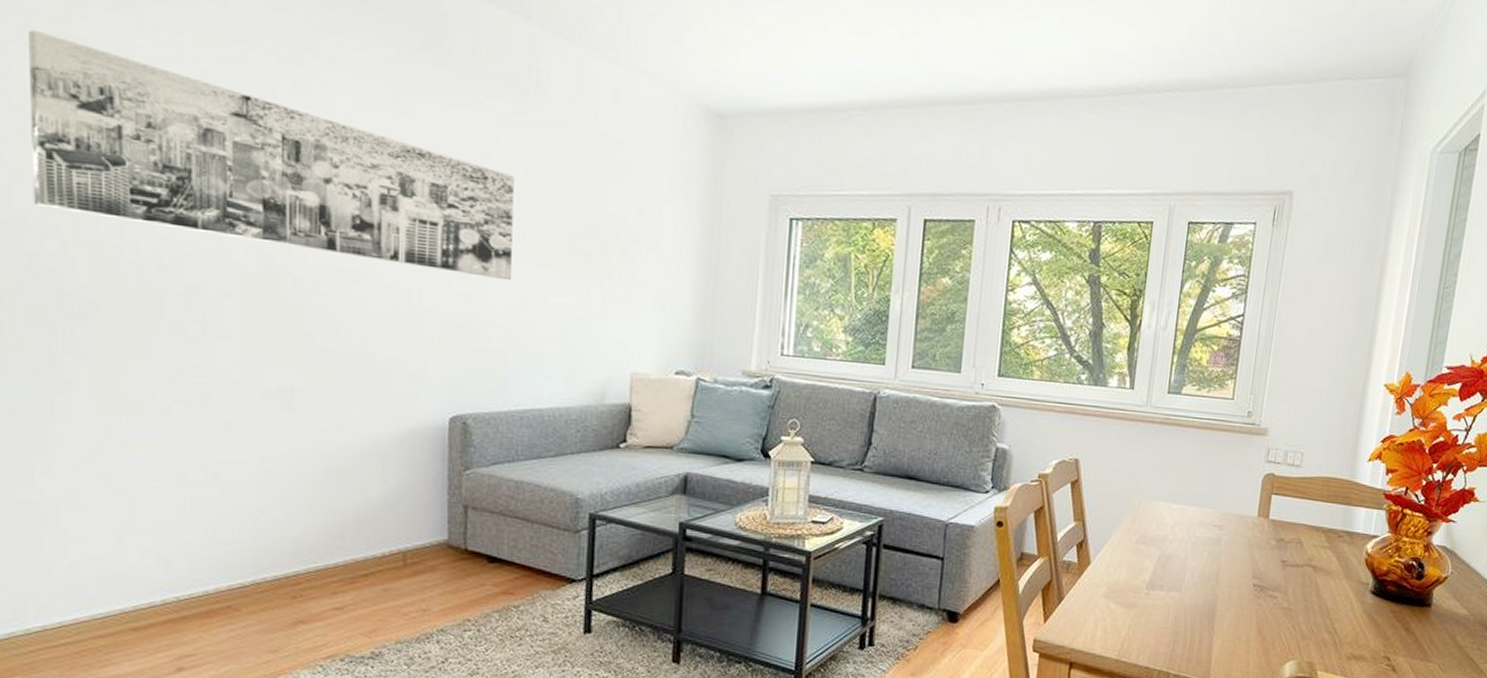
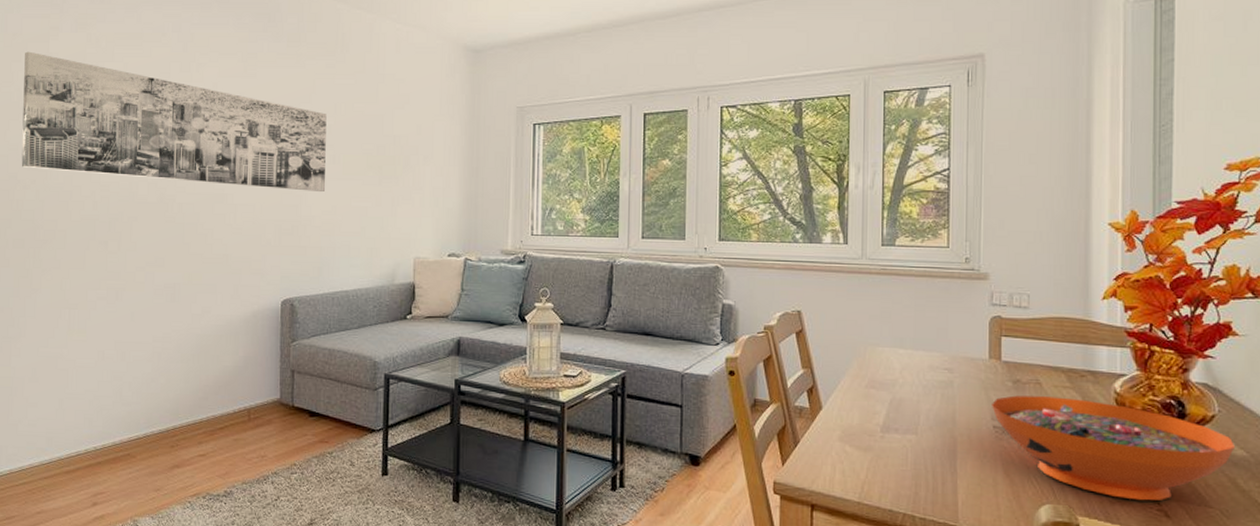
decorative bowl: none [1254,554,1459,657] -> present [992,395,1234,501]

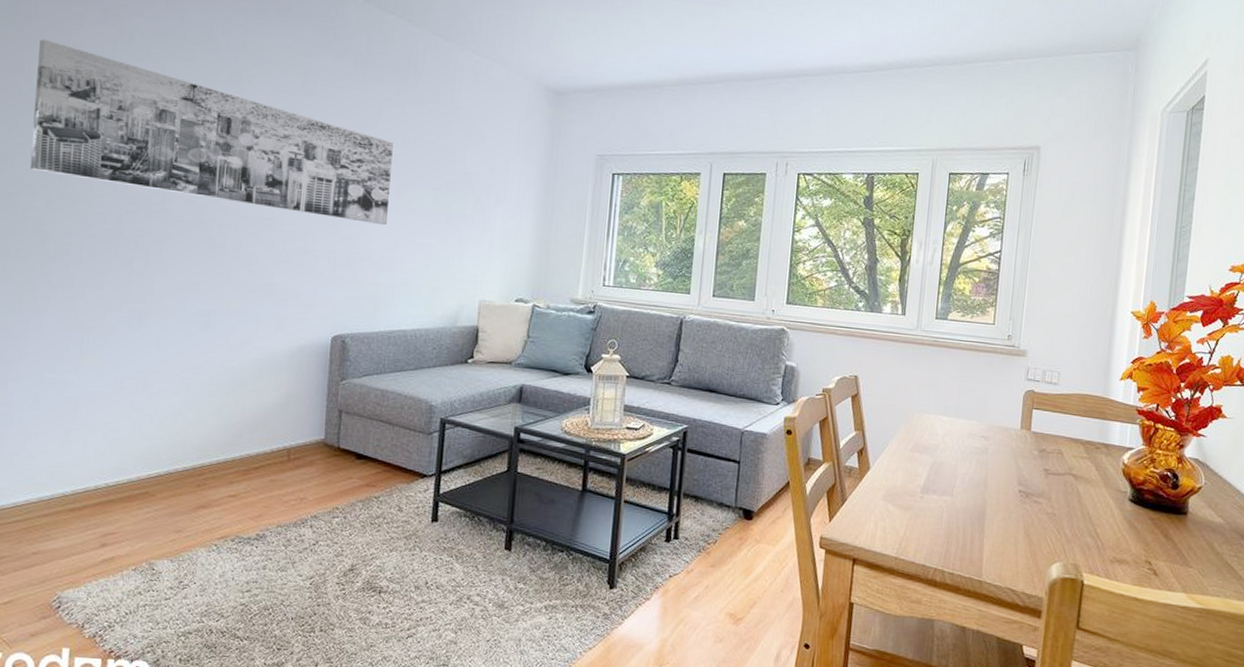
decorative bowl: present [992,395,1234,501] -> none [1019,463,1215,561]

